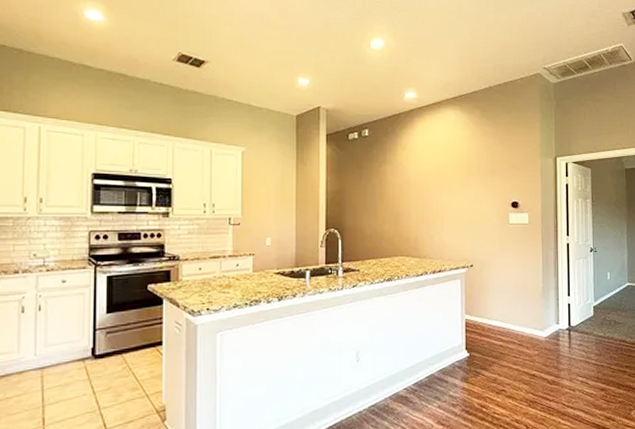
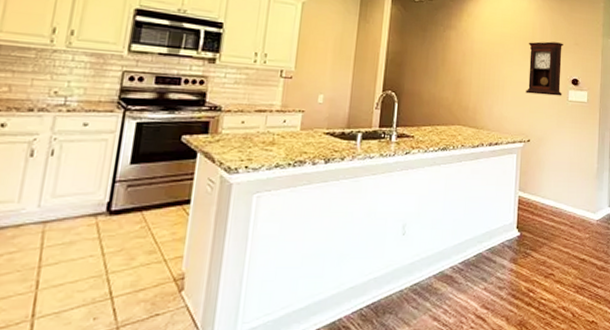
pendulum clock: none [465,167,503,220] -> present [525,41,564,96]

